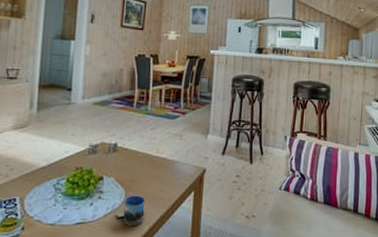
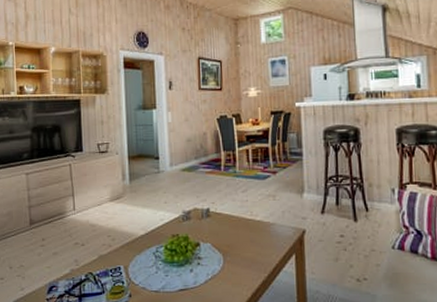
mug: present [116,195,145,226] -> none [217,260,246,291]

